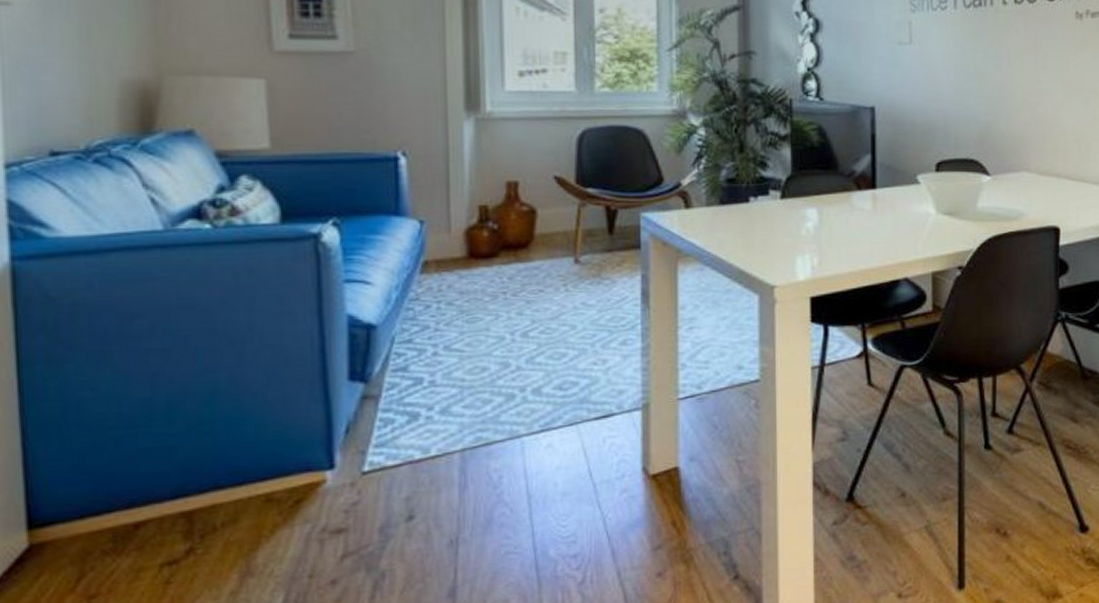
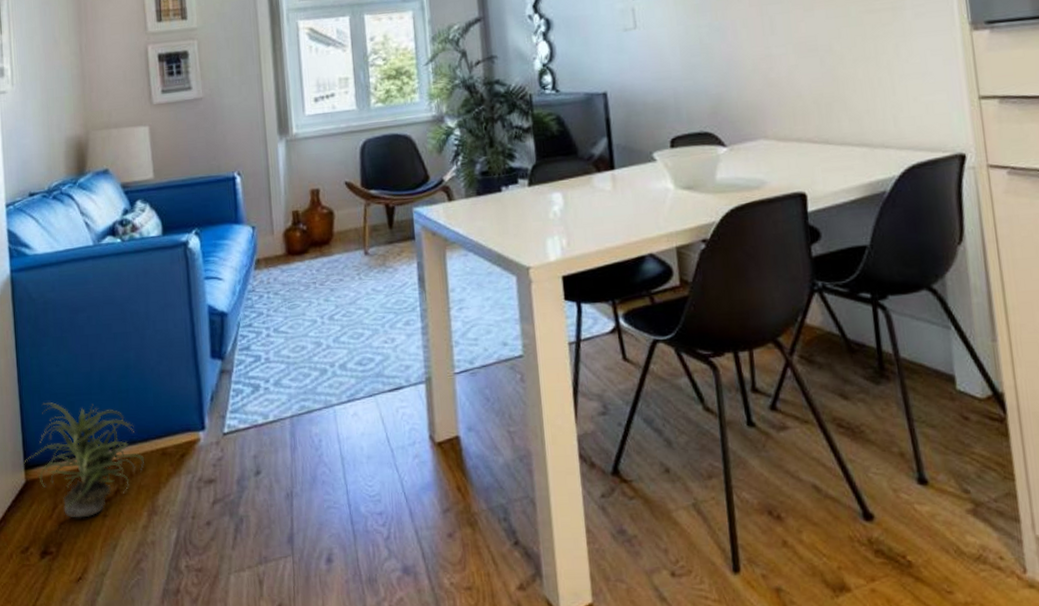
potted plant: none [19,438,236,589] -> present [20,402,144,518]

